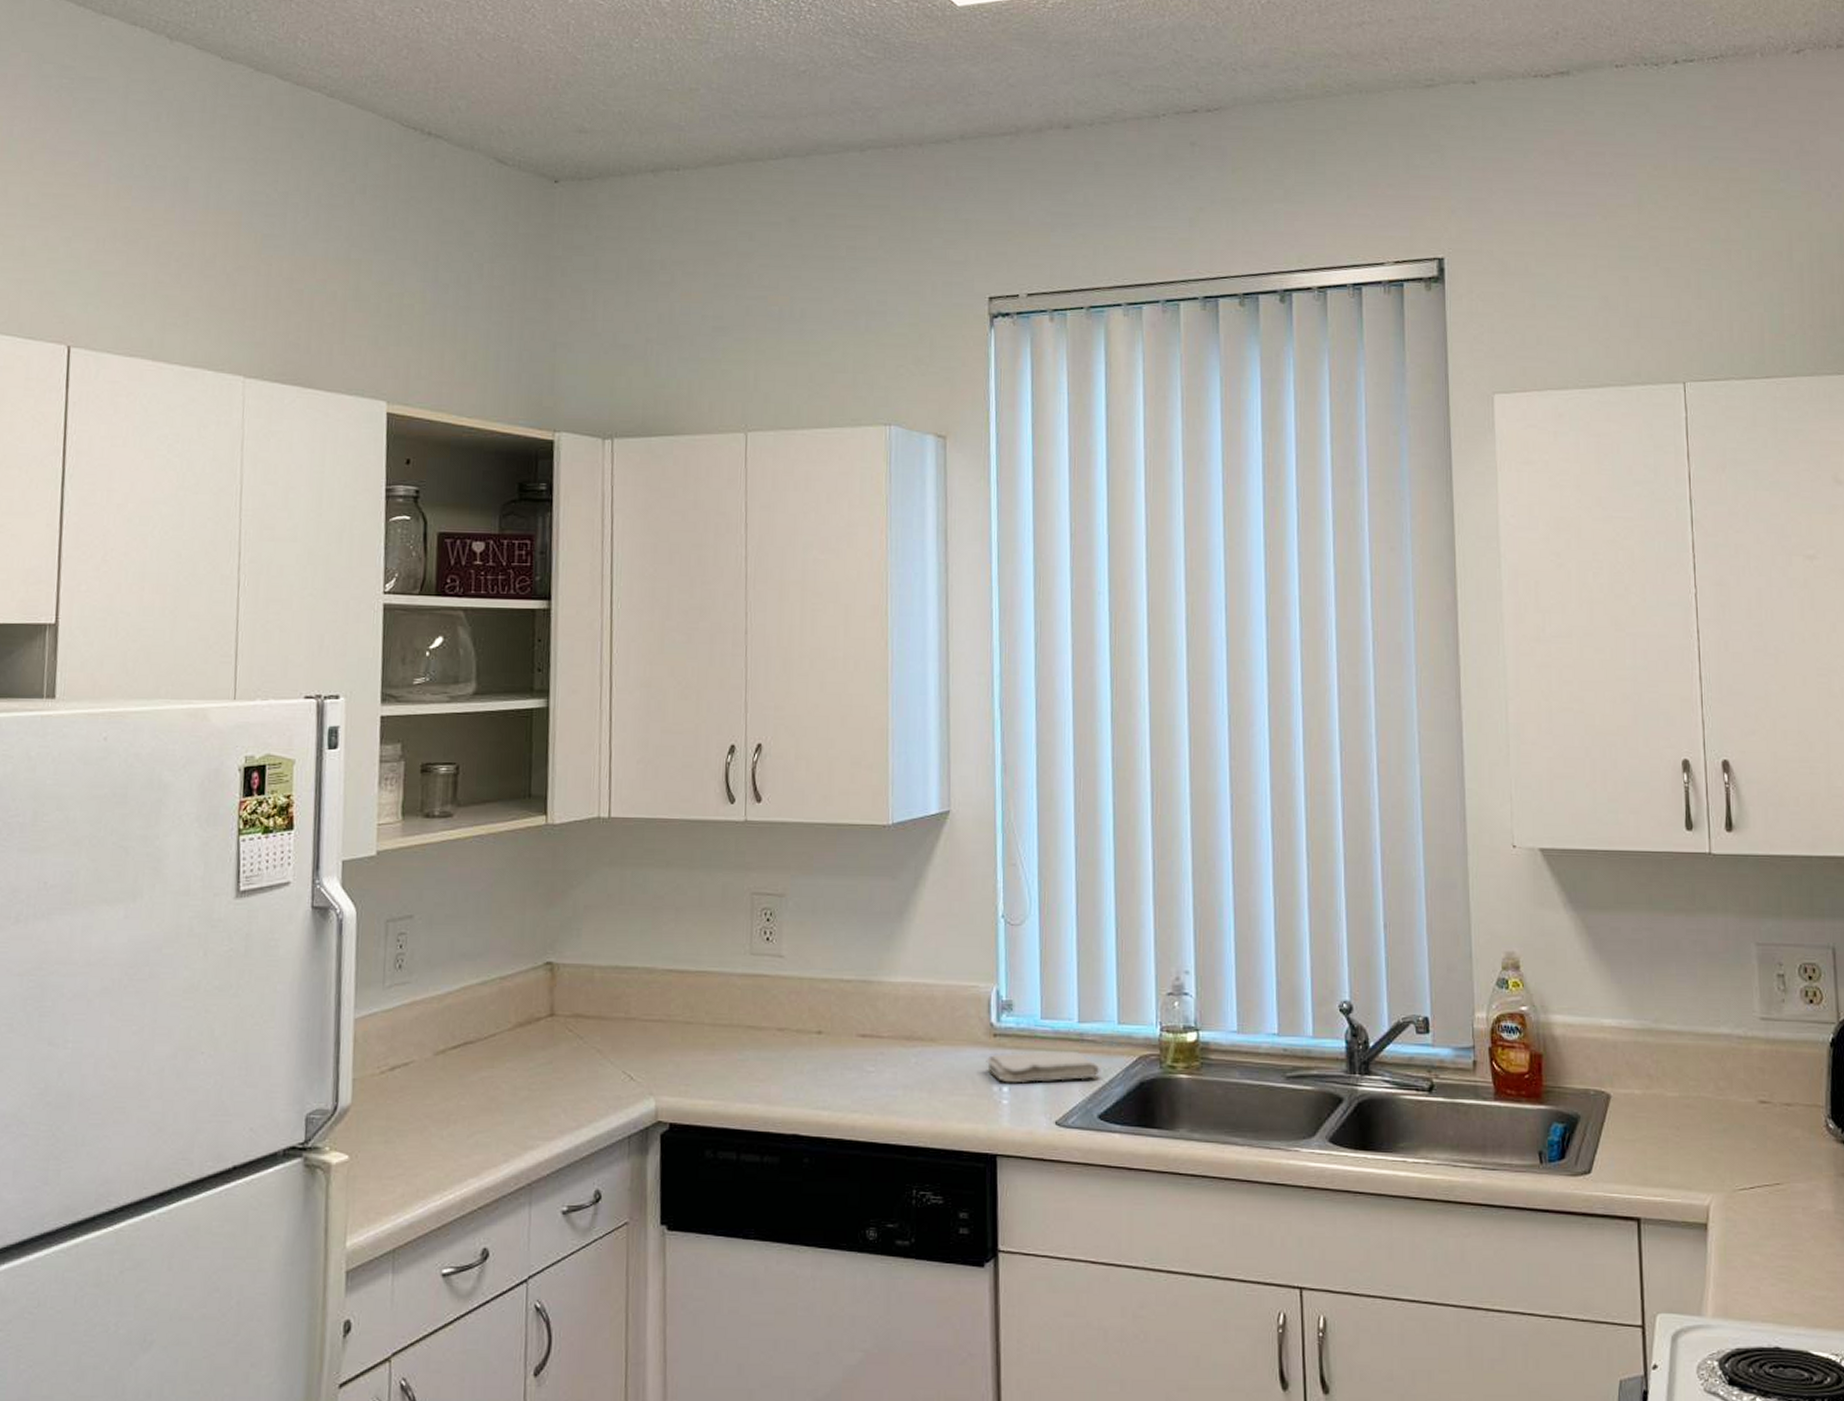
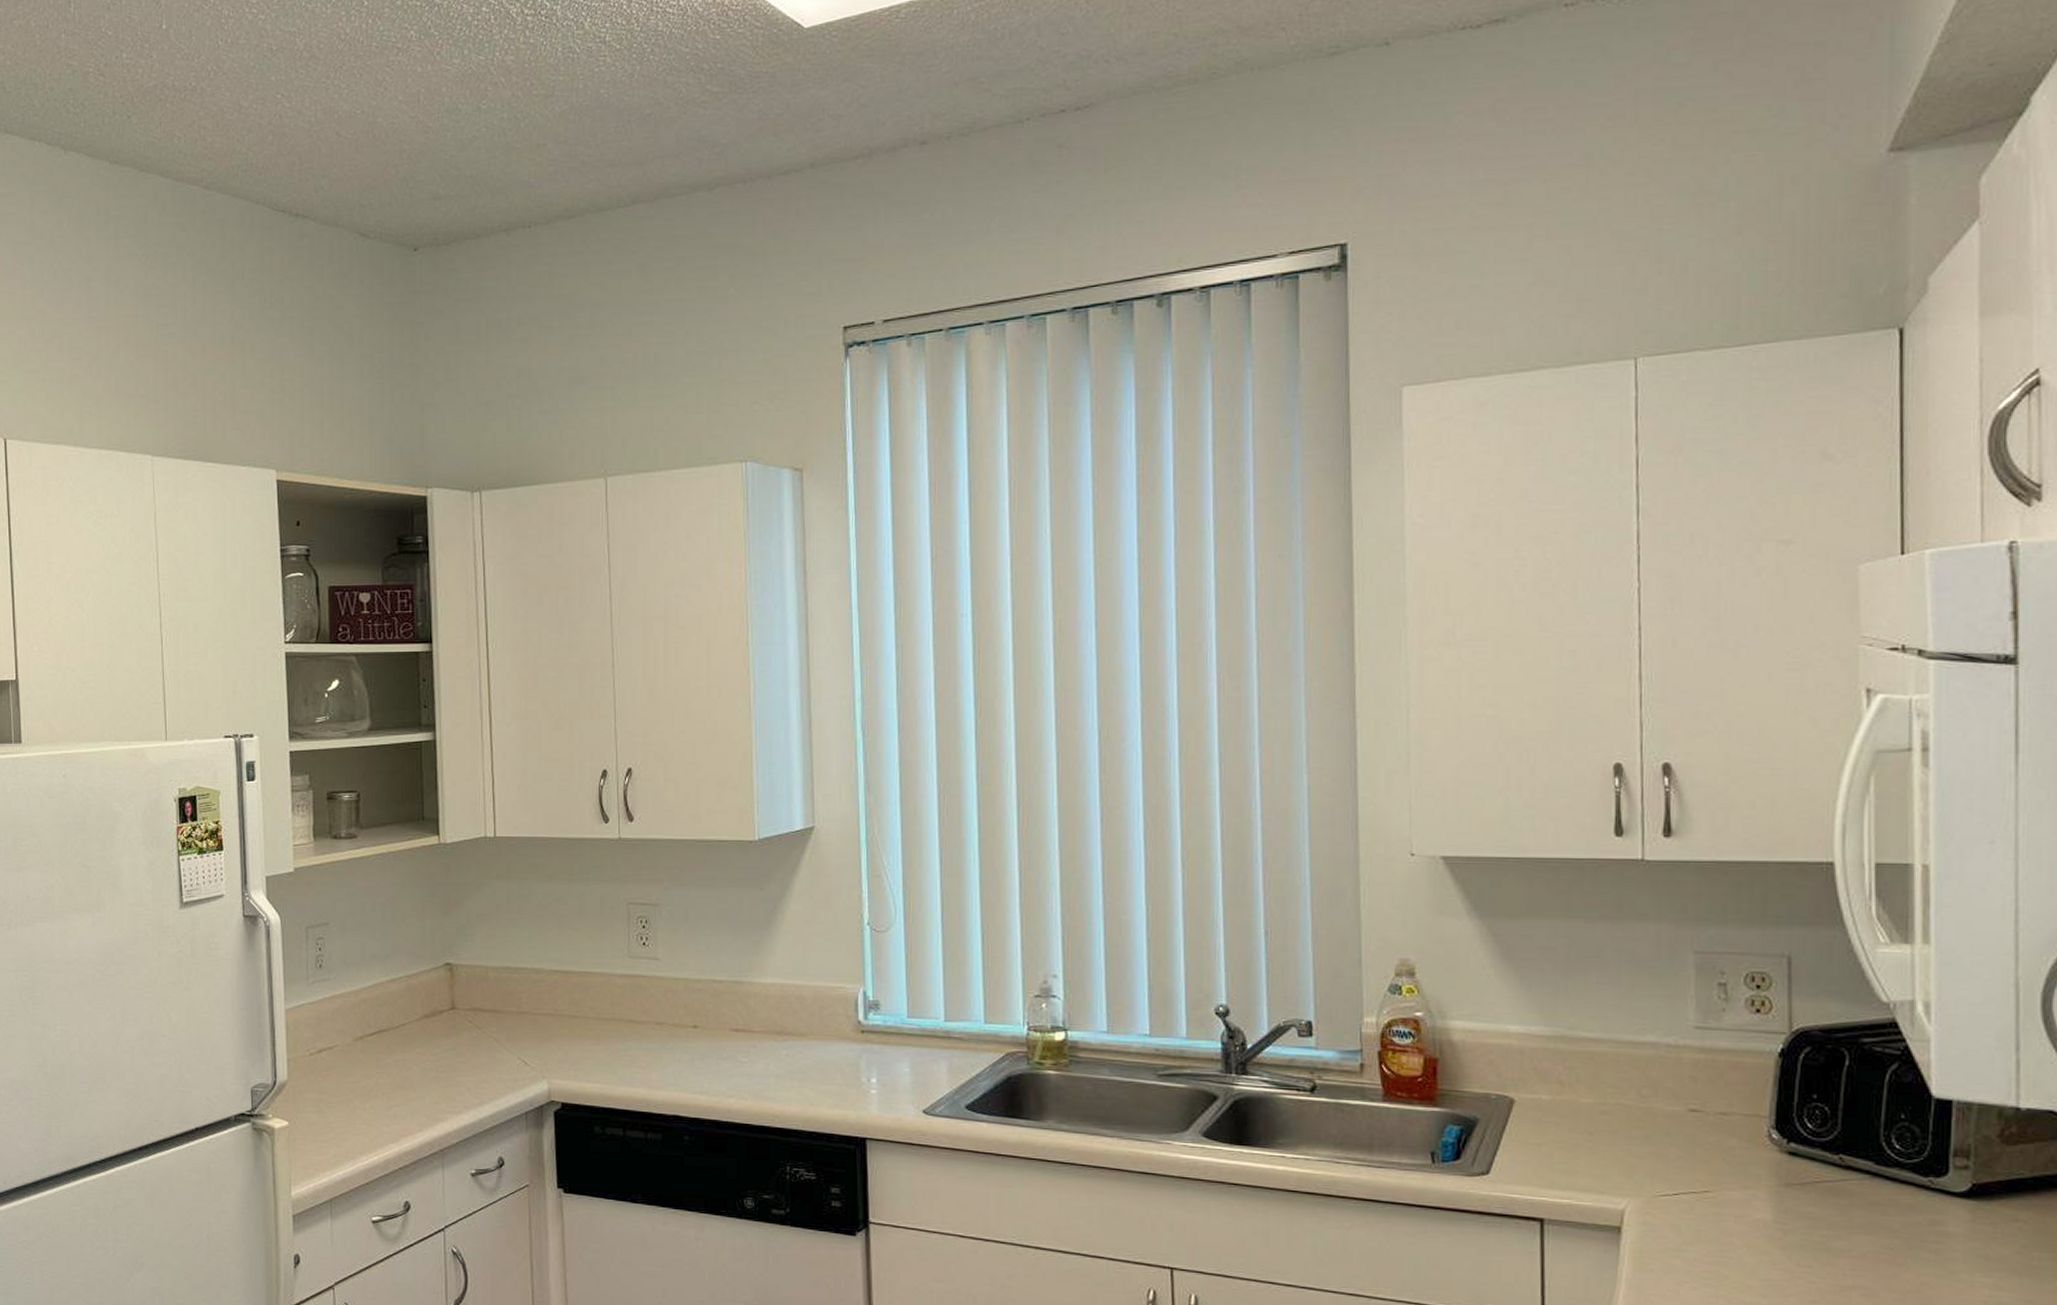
washcloth: present [986,1050,1100,1083] -> none [854,1046,967,1075]

